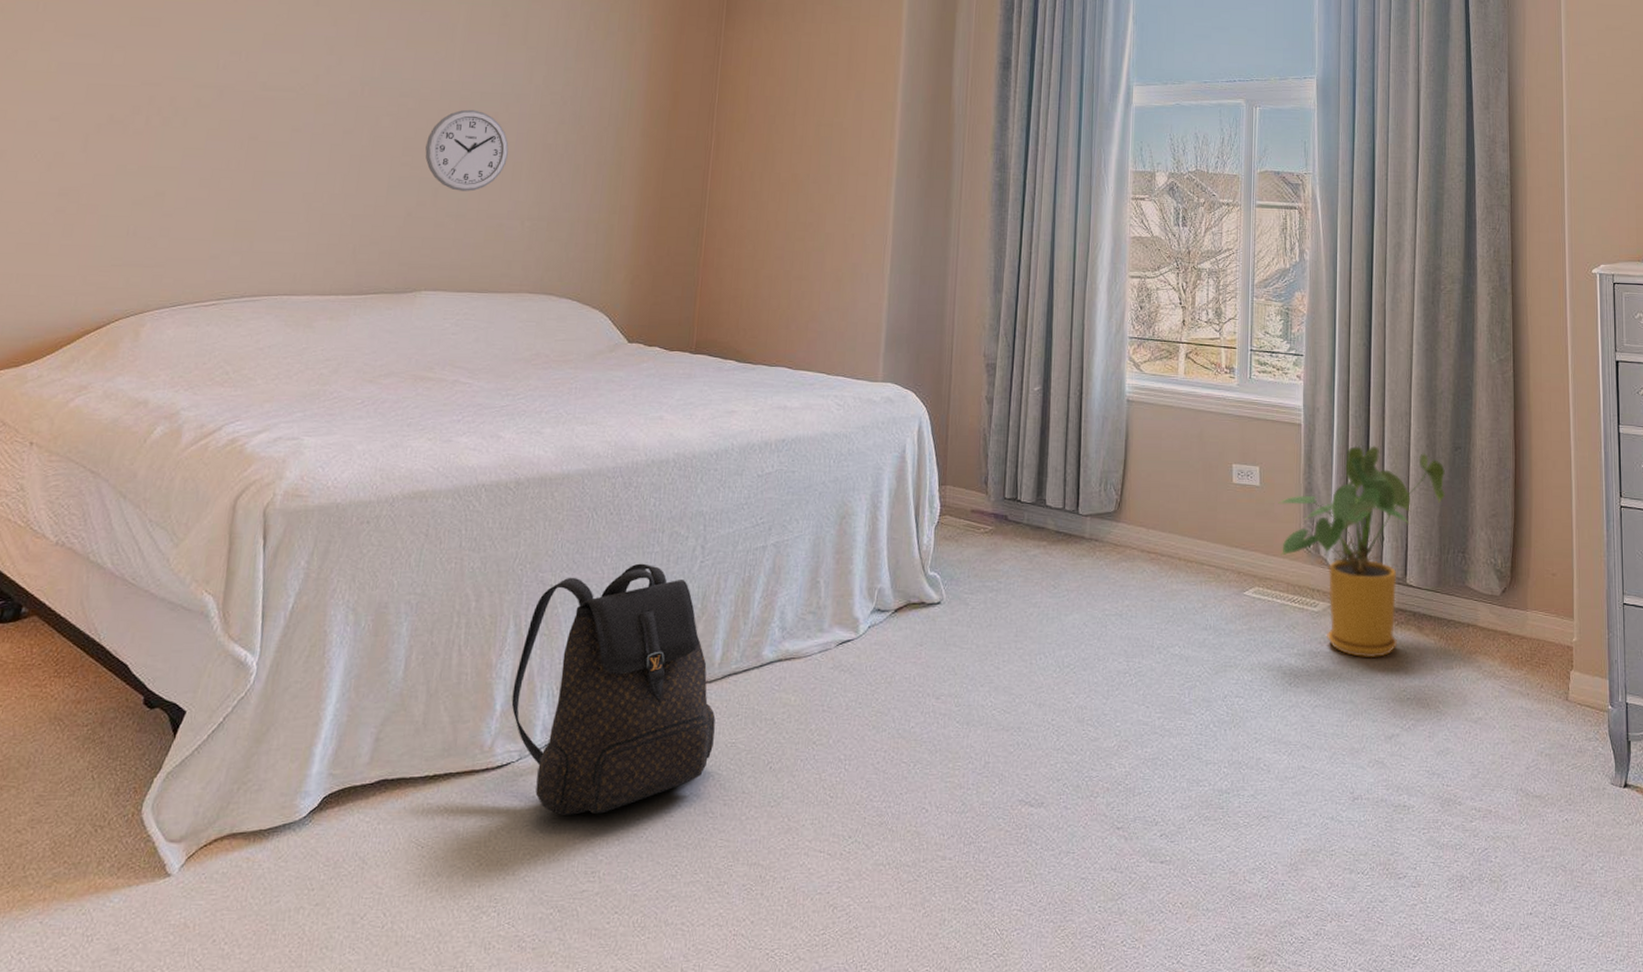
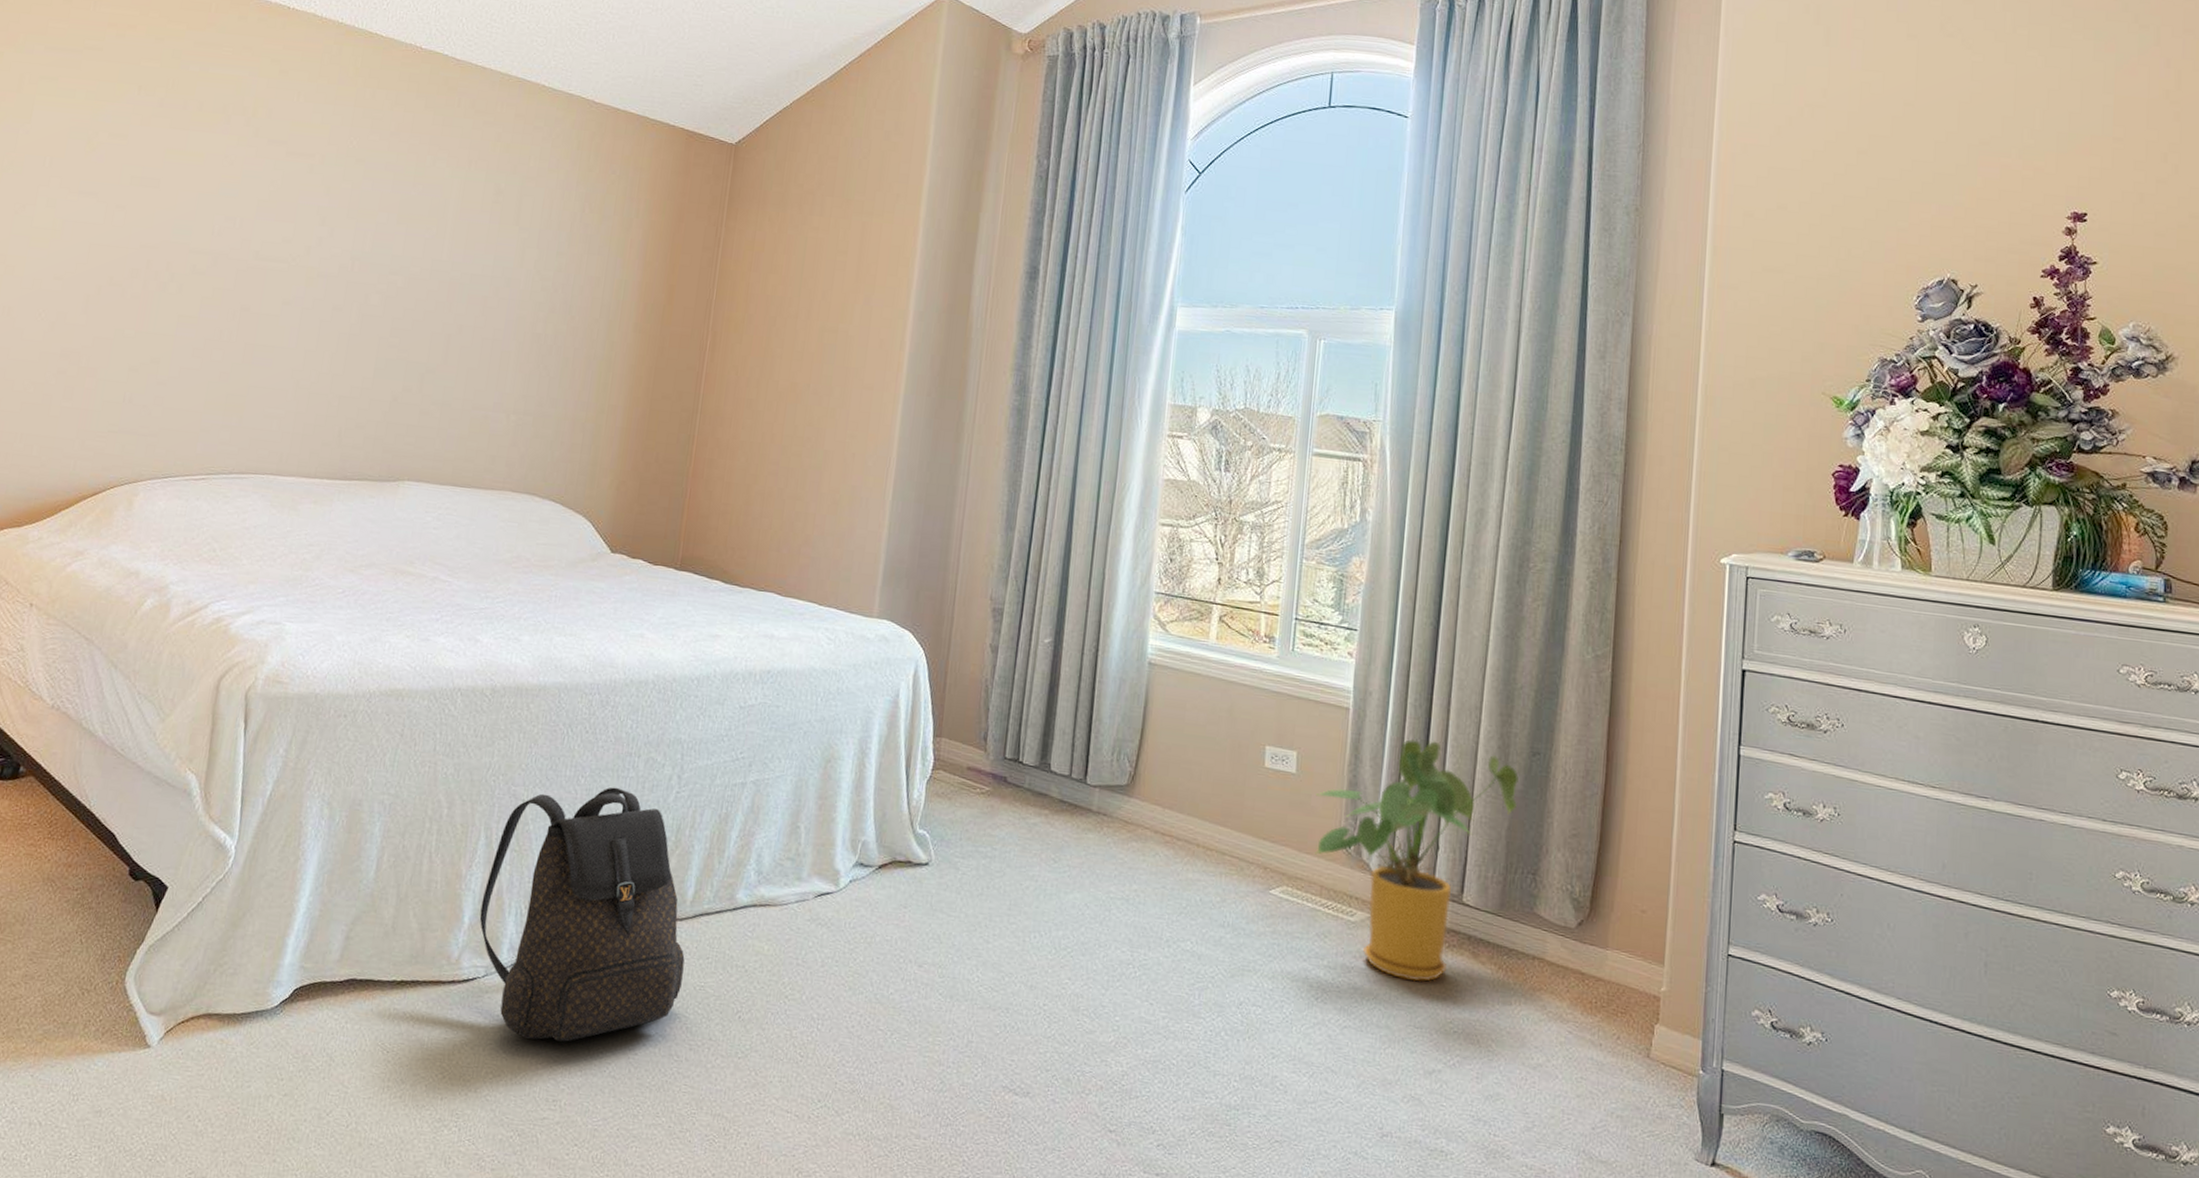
wall clock: present [425,109,509,191] -> none [412,291,497,379]

